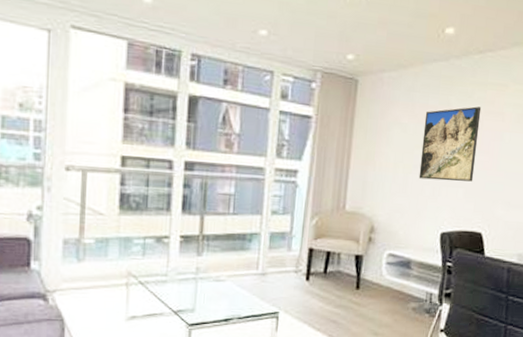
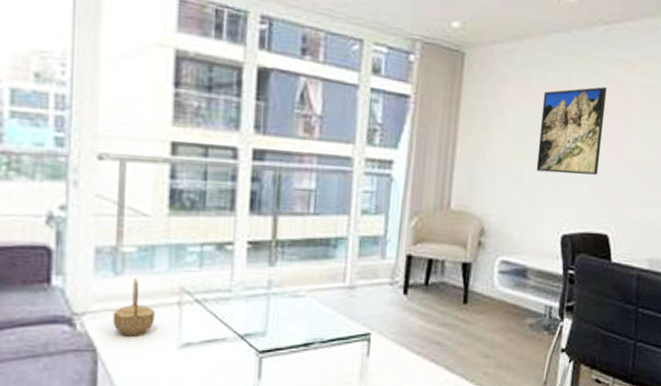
basket: none [76,264,109,310] -> present [113,278,155,337]

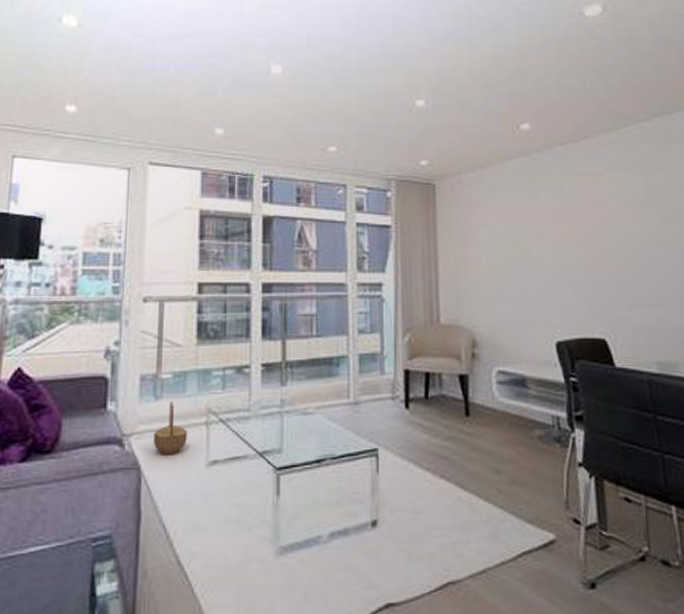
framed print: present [536,86,608,175] -> none [513,199,583,282]

